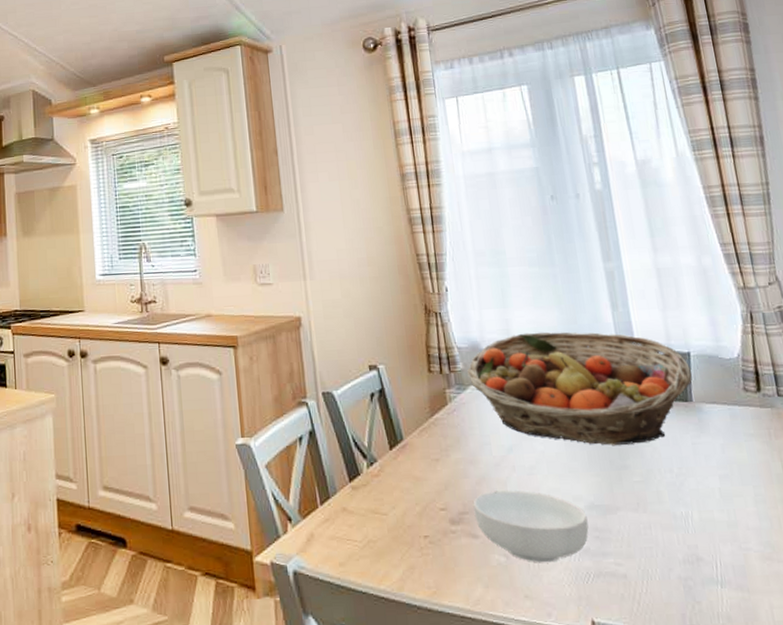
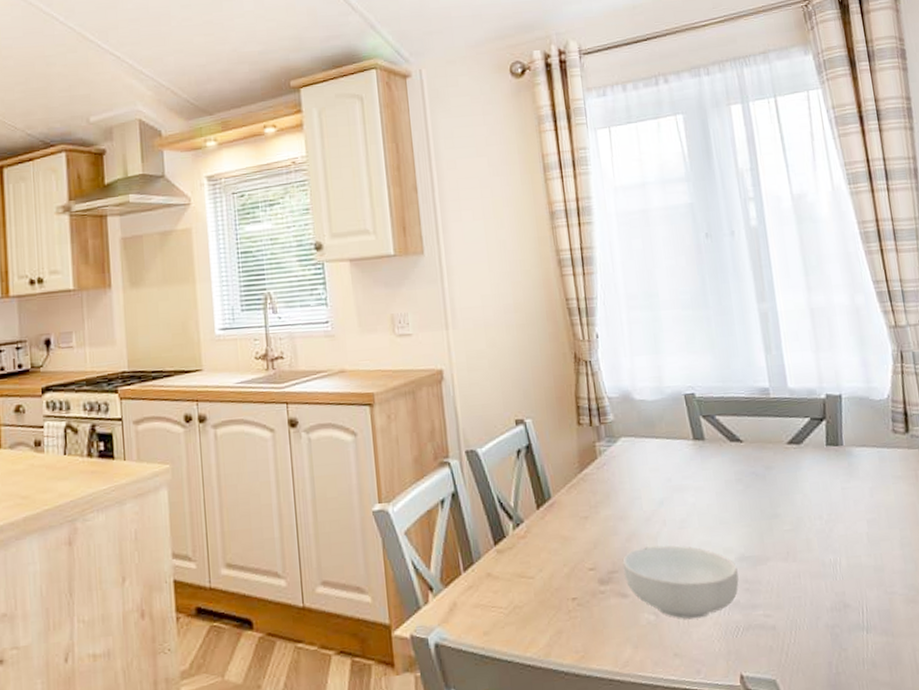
fruit basket: present [467,331,692,445] -> none [618,377,843,494]

